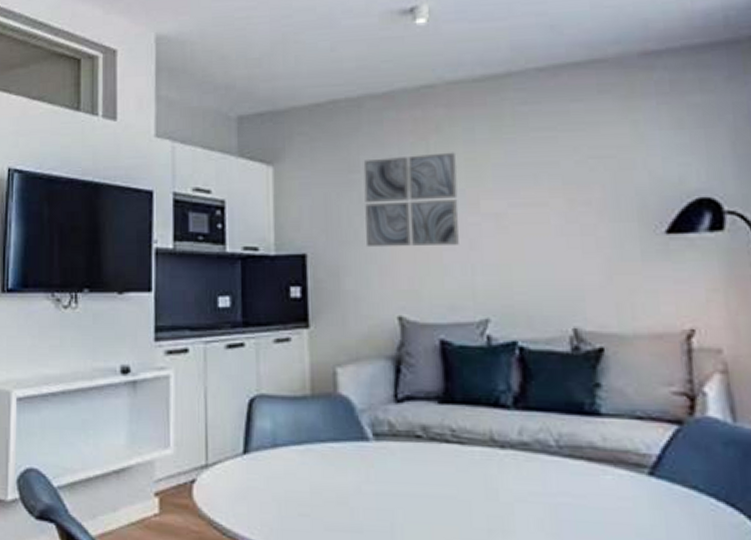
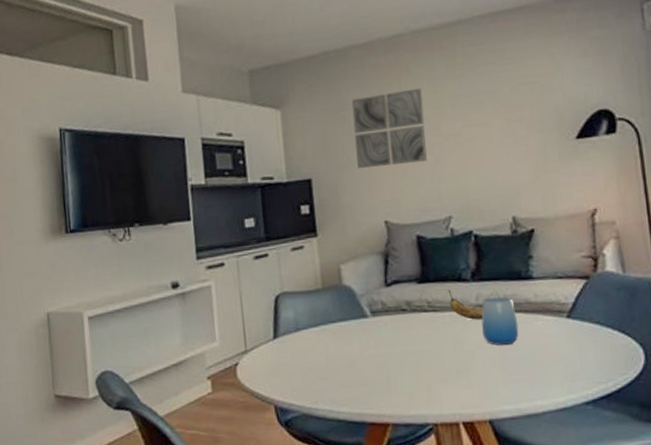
banana: none [478,415,529,464] -> present [447,288,484,321]
cup: none [525,433,579,502] -> present [481,296,519,345]

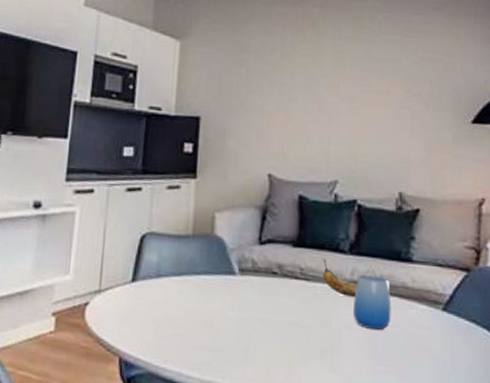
wall art: present [351,88,427,169] -> none [249,43,325,119]

